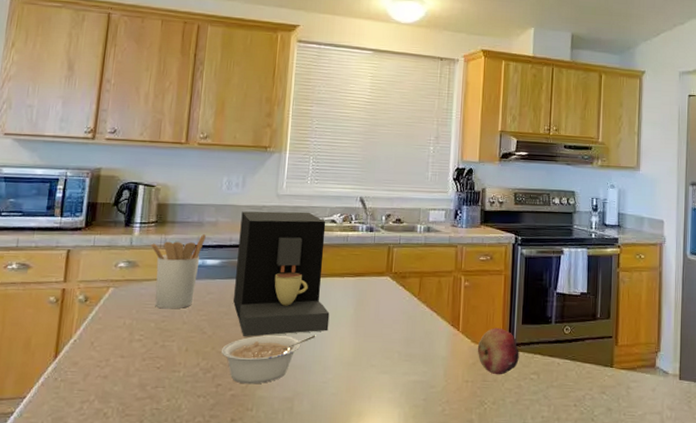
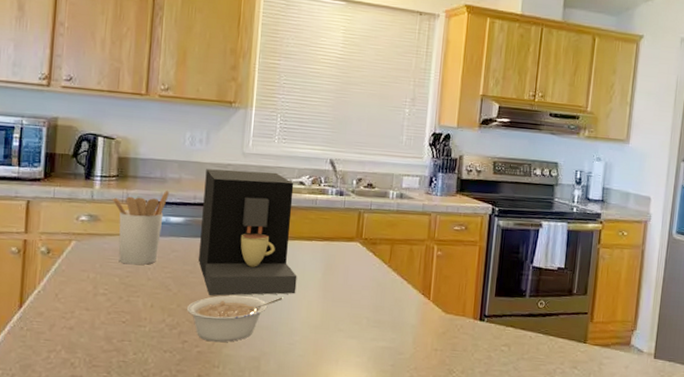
fruit: present [477,327,519,375] -> none [447,298,491,346]

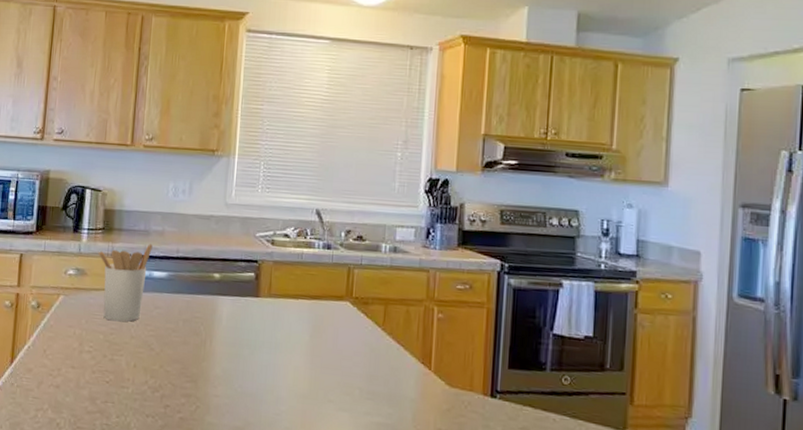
legume: present [187,295,283,343] -> none [170,357,268,409]
coffee maker: present [199,169,297,296] -> none [181,221,283,358]

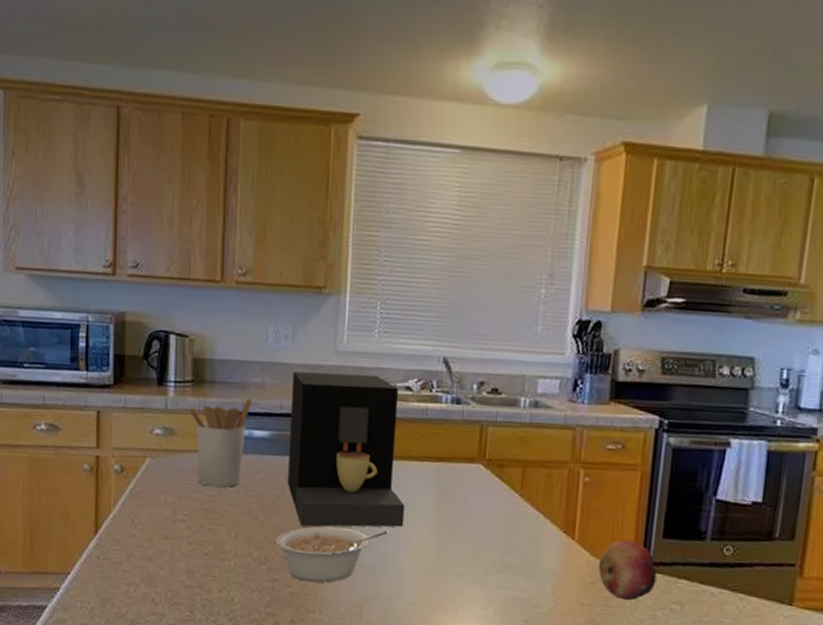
legume: none [170,357,268,409] -> present [277,526,389,583]
coffee maker: none [181,221,283,358] -> present [288,371,405,528]
fruit: none [452,370,505,427] -> present [598,539,657,601]

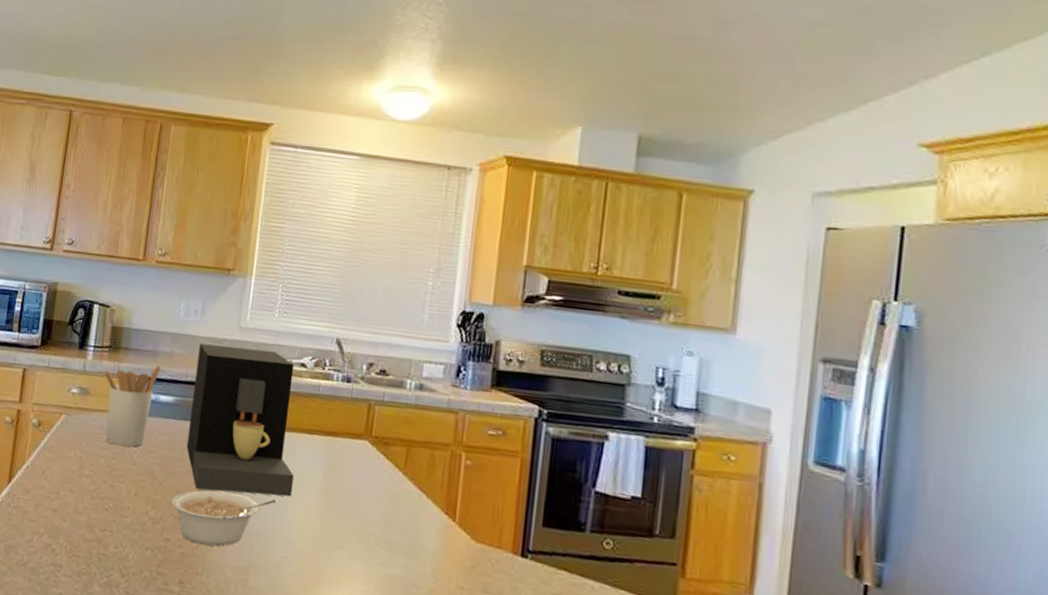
fruit: present [598,539,657,601] -> none [478,525,537,589]

